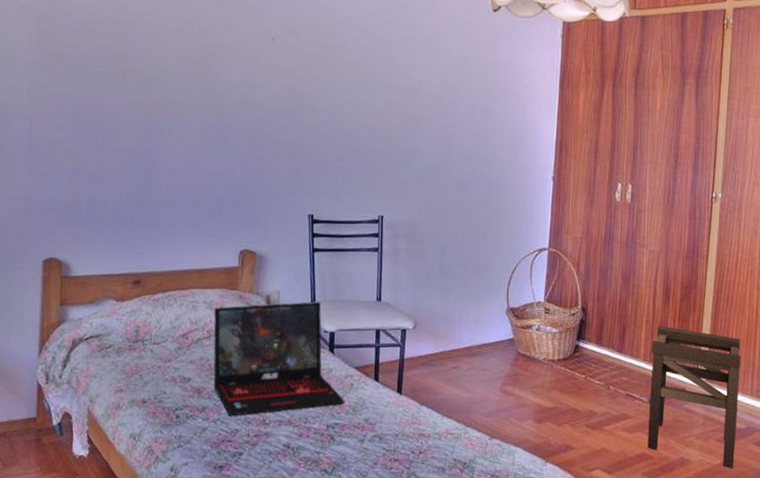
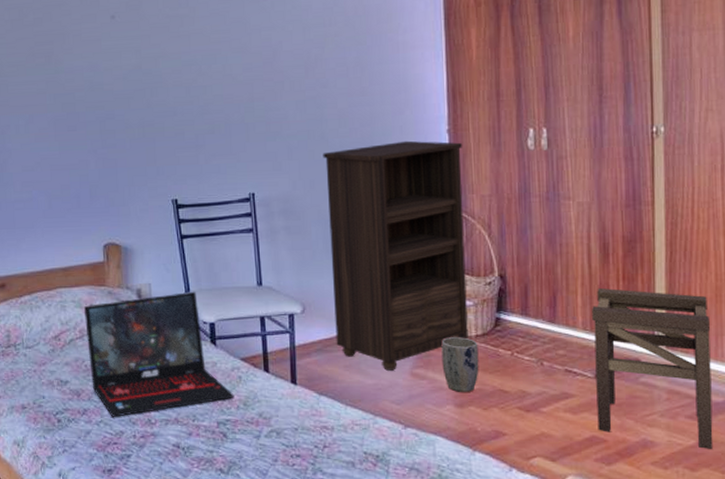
bookshelf: none [440,182,563,386] -> present [323,140,468,371]
plant pot: none [527,359,559,409] -> present [441,337,479,392]

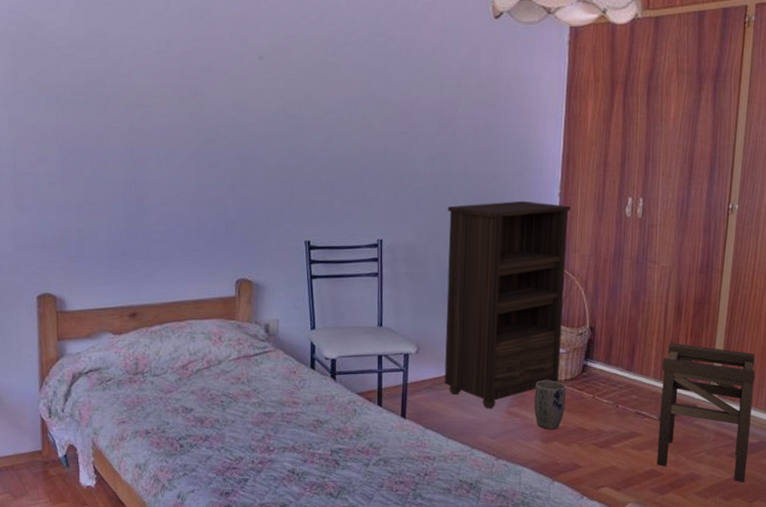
laptop: present [83,291,235,417] -> none [212,328,349,444]

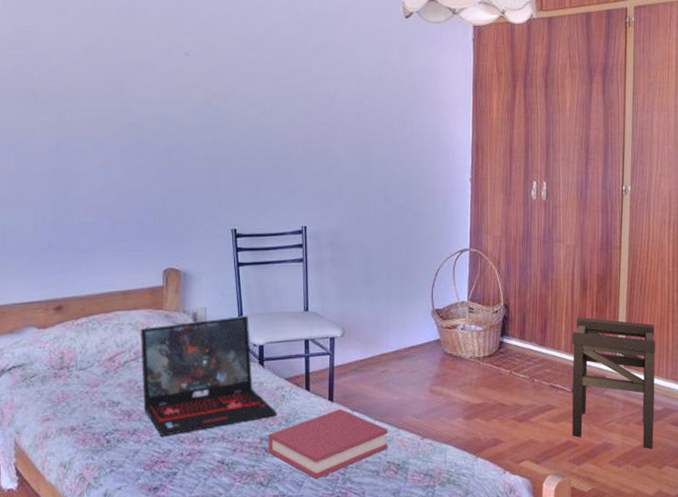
laptop: none [212,328,349,444] -> present [140,315,278,436]
hardback book: none [338,425,462,493] -> present [268,408,388,479]
bookshelf: present [444,200,570,408] -> none [367,186,481,388]
plant pot: present [534,380,566,429] -> none [456,358,485,406]

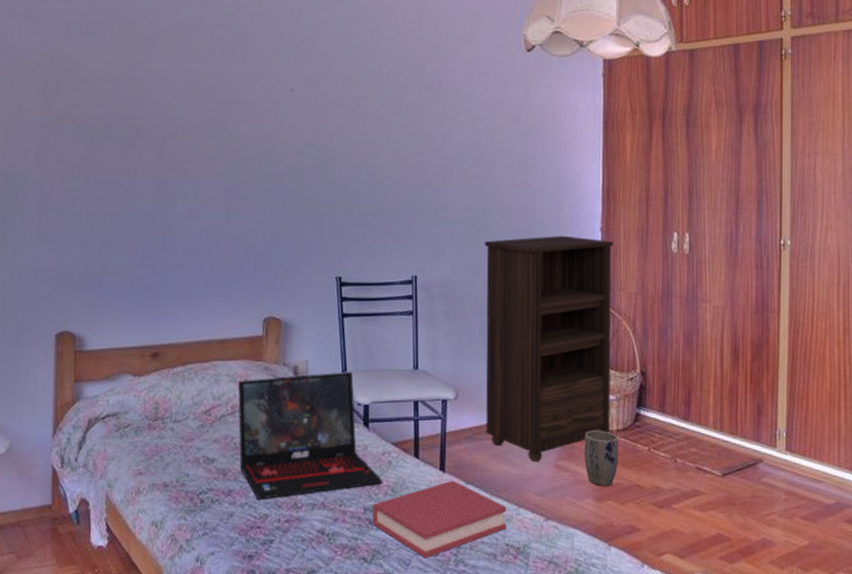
bookshelf: none [367,186,481,388] -> present [484,235,613,462]
plant pot: none [456,358,485,406] -> present [584,430,619,486]
stool: present [572,316,656,450] -> none [722,388,825,551]

